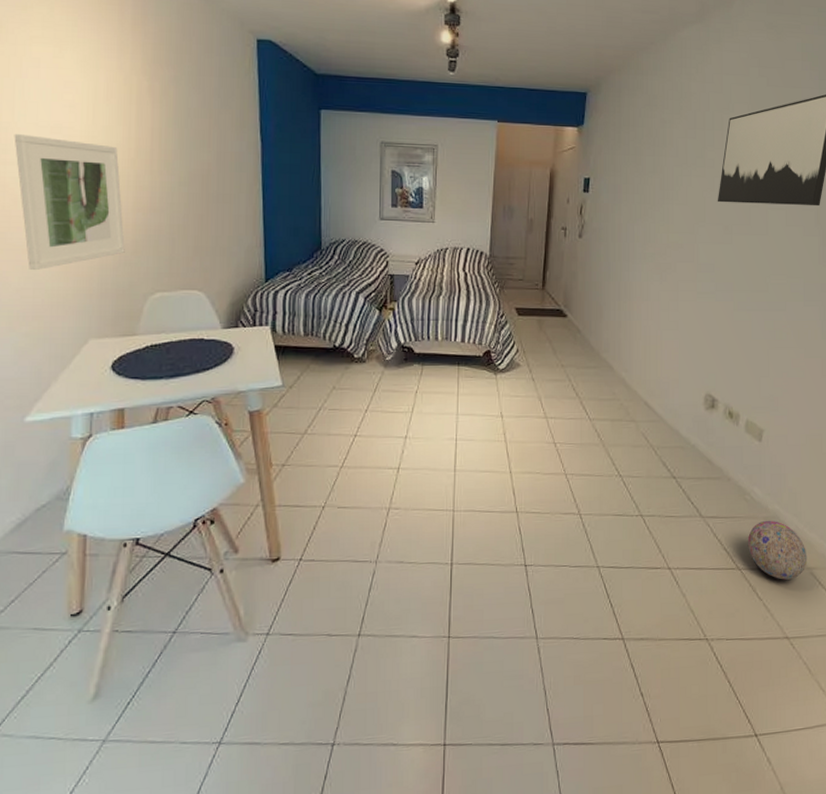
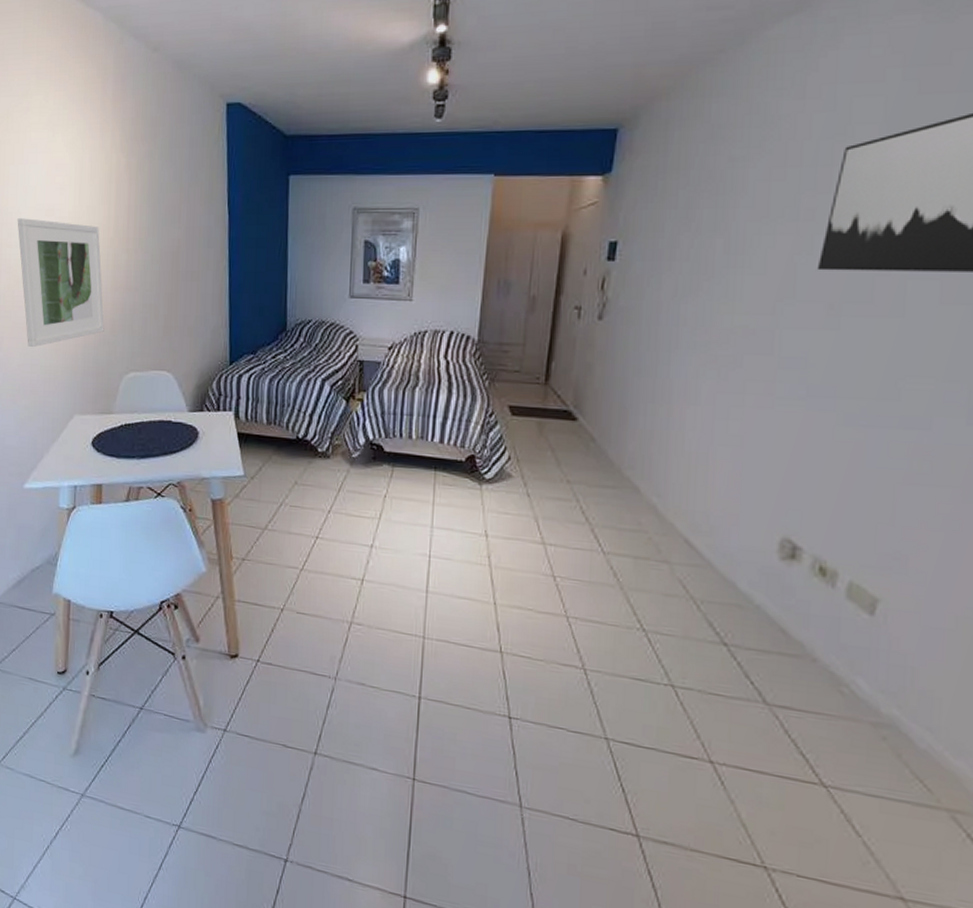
decorative ball: present [747,520,808,580] -> none [840,727,948,819]

